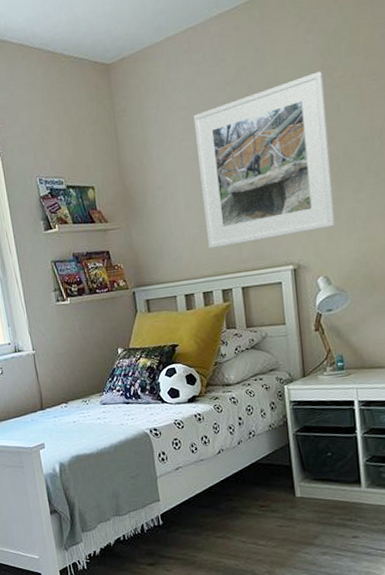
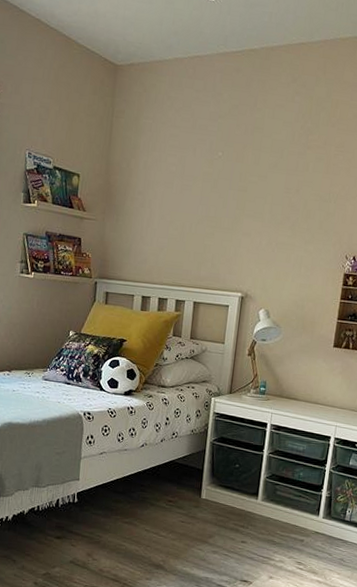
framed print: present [193,71,335,249] -> none [172,130,301,268]

